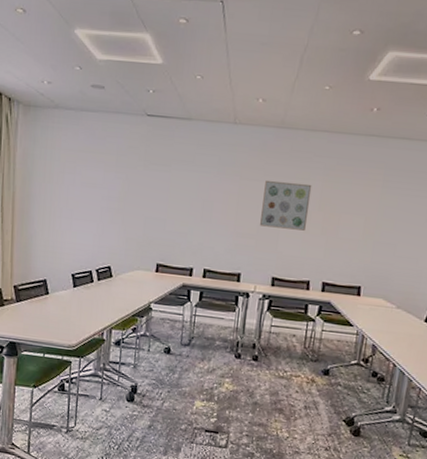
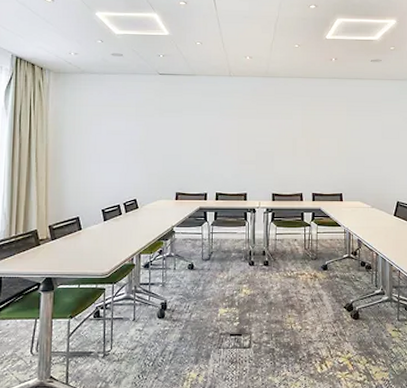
wall art: present [260,180,312,231] -> none [258,117,295,154]

